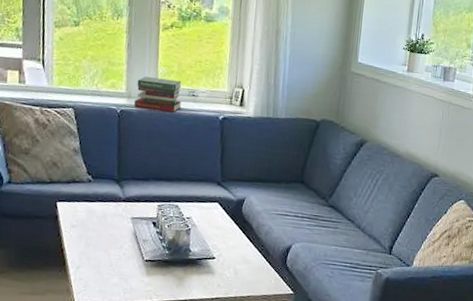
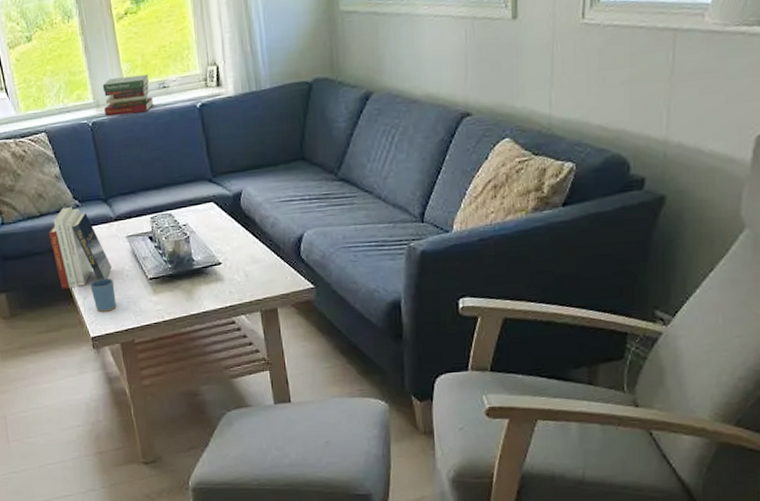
books: none [55,179,111,257] -> present [49,206,112,289]
mug: none [85,252,110,284] -> present [90,278,117,312]

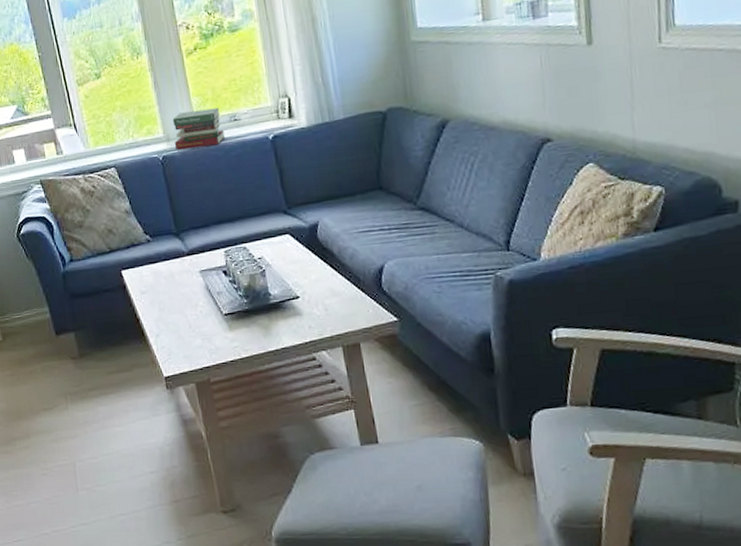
books: present [49,206,112,289] -> none [119,241,185,327]
mug: present [90,278,117,312] -> none [162,314,191,350]

